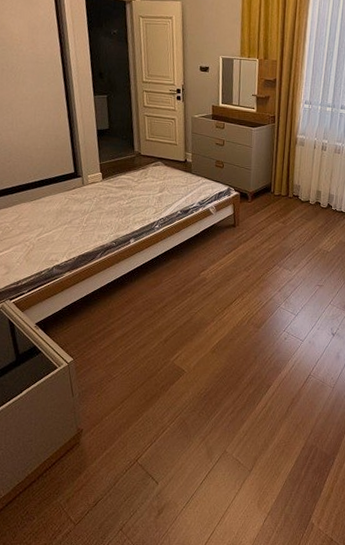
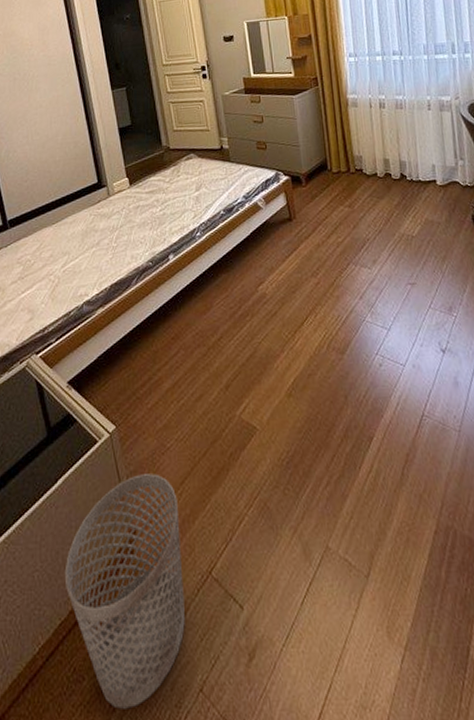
wastebasket: none [23,393,117,538] -> present [64,474,185,709]

